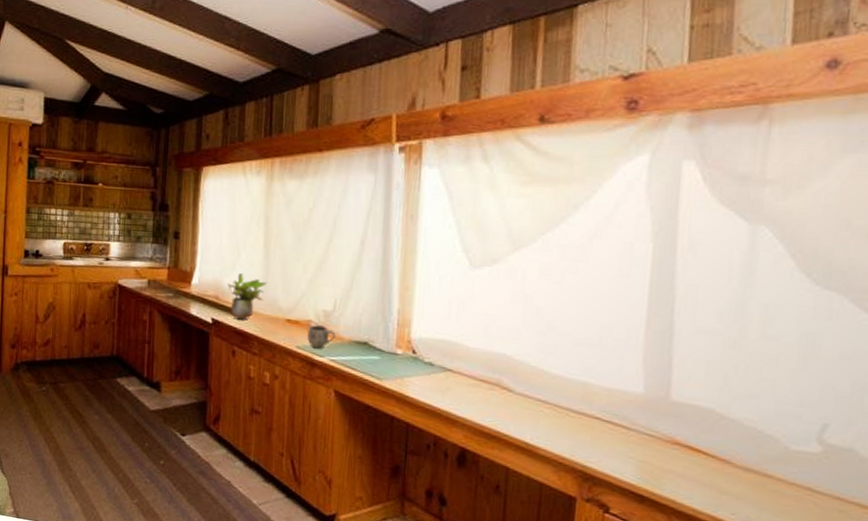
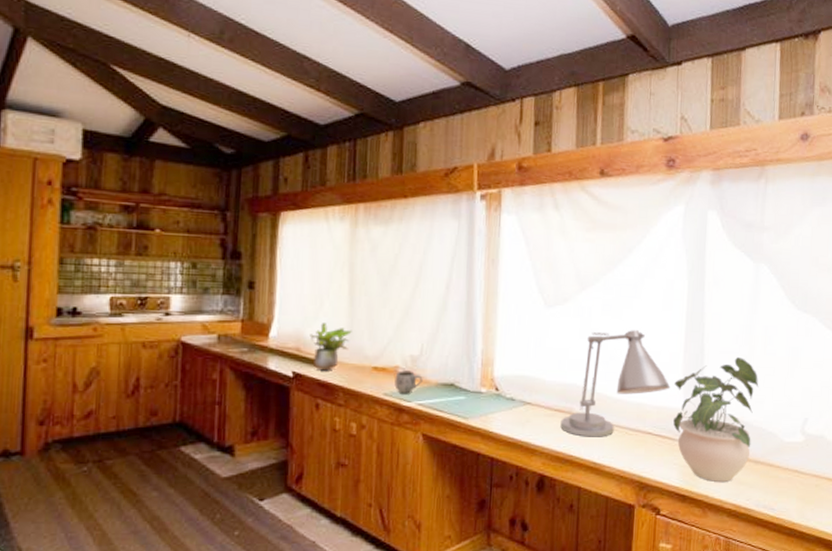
desk lamp: none [486,298,626,416] -> present [560,330,671,437]
potted plant: none [629,338,753,488] -> present [673,356,759,482]

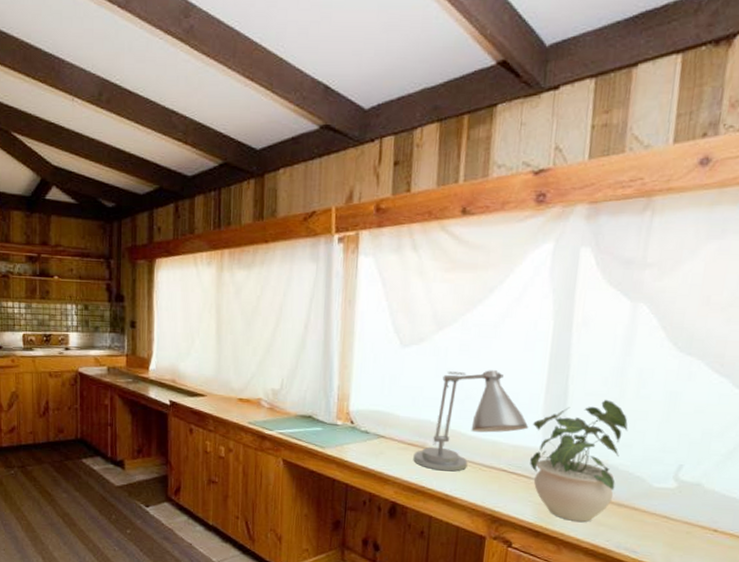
potted plant: present [310,323,352,371] -> none [183,358,220,401]
mug: present [394,370,423,394] -> none [258,402,283,424]

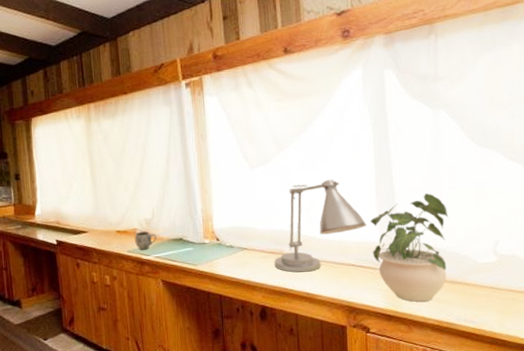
mug: none [258,402,283,424] -> present [135,231,157,250]

